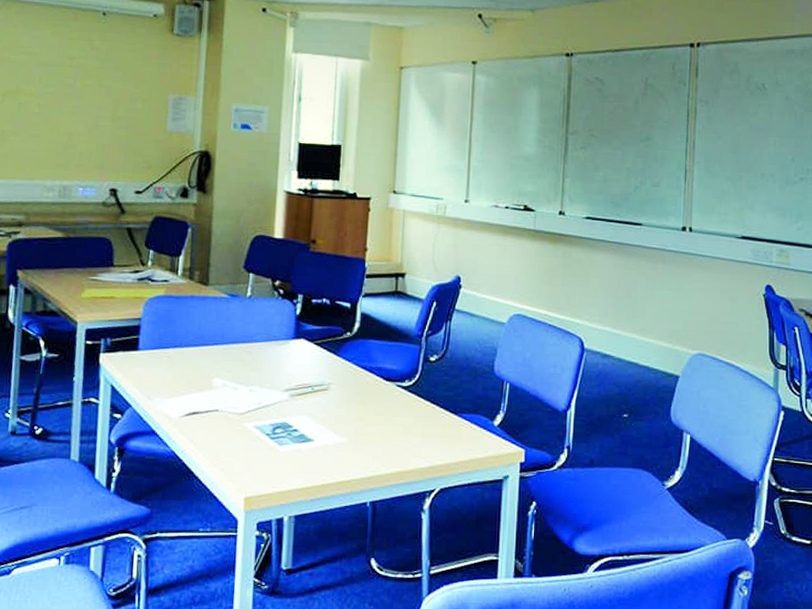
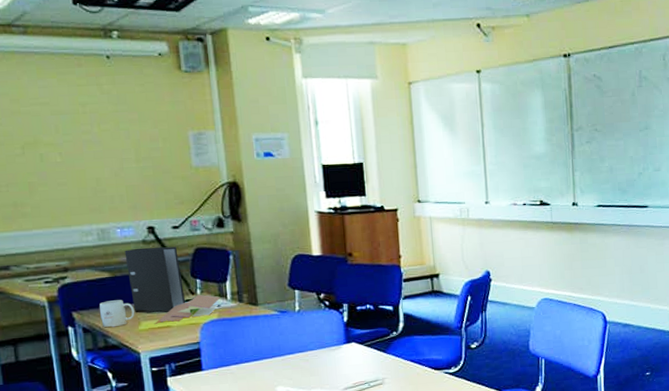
mug: none [44,262,81,293] -> present [99,300,135,329]
binder: none [80,210,136,283] -> present [124,246,186,314]
papers: none [98,266,171,294] -> present [154,294,221,324]

